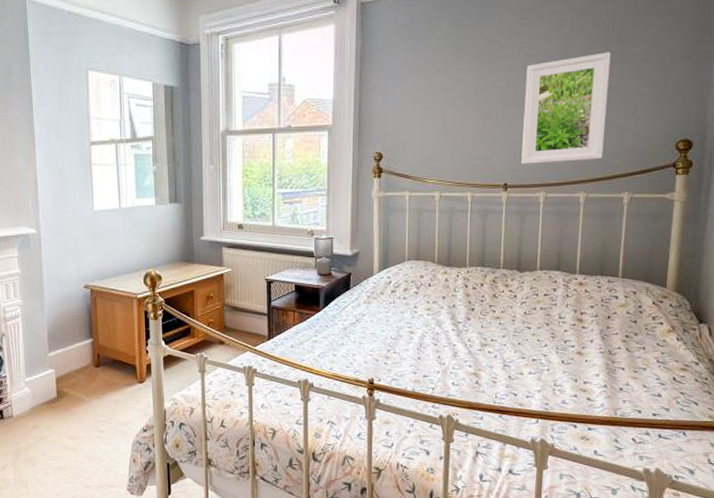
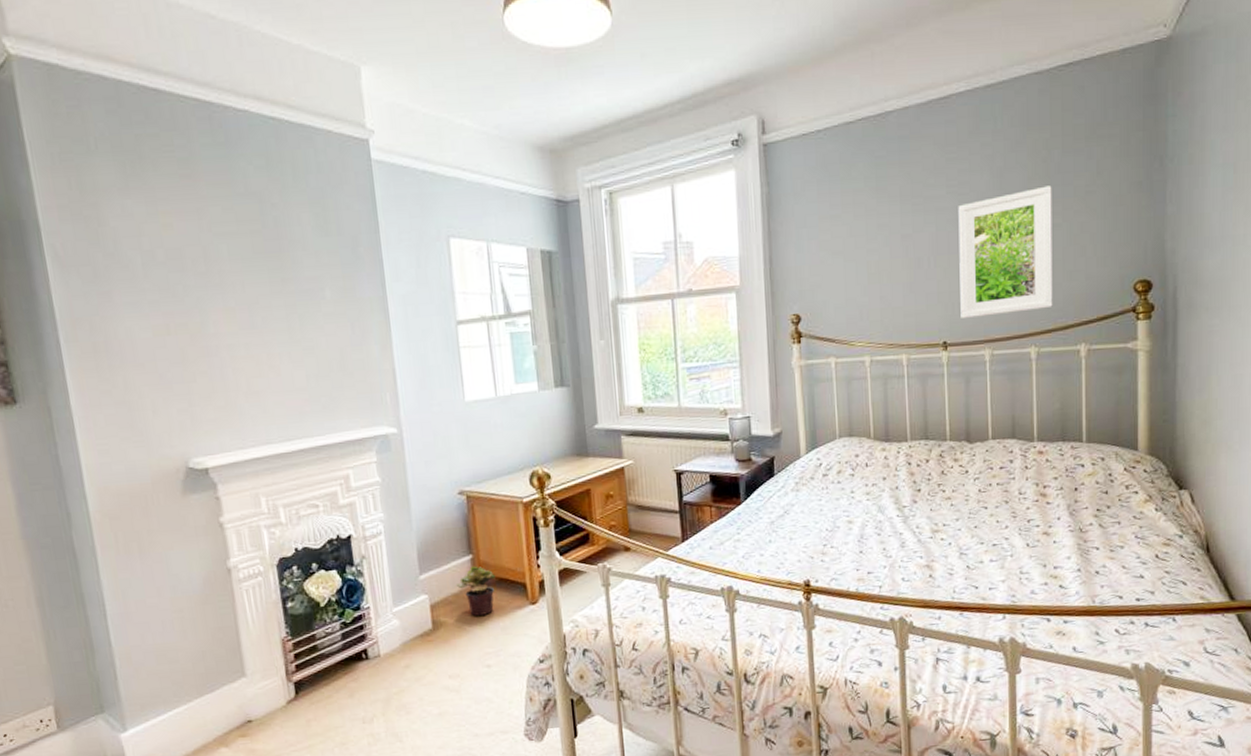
potted plant: none [79,348,111,389] -> present [457,565,495,616]

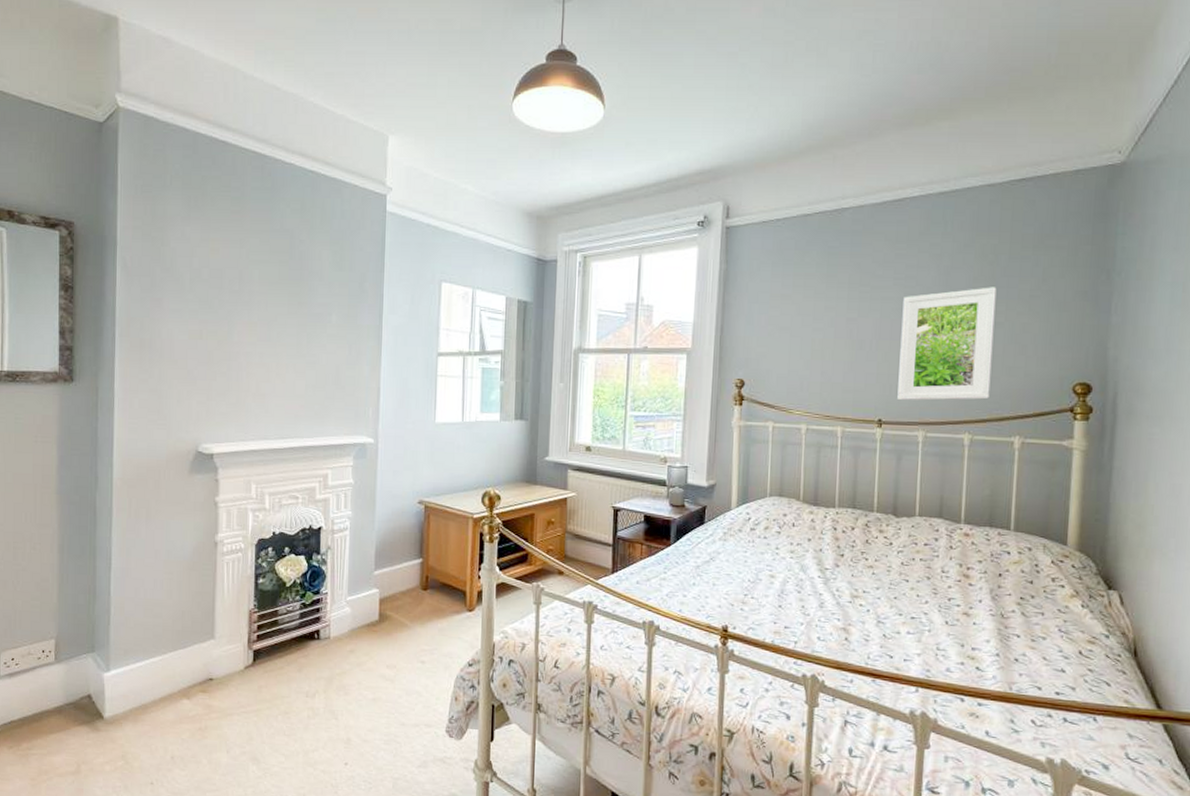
potted plant: present [457,565,495,616] -> none [405,569,440,615]

